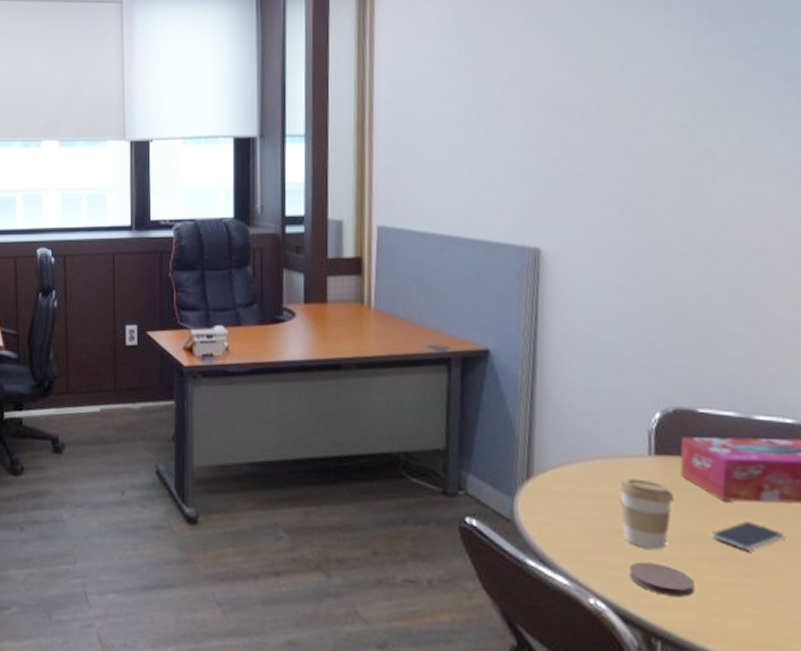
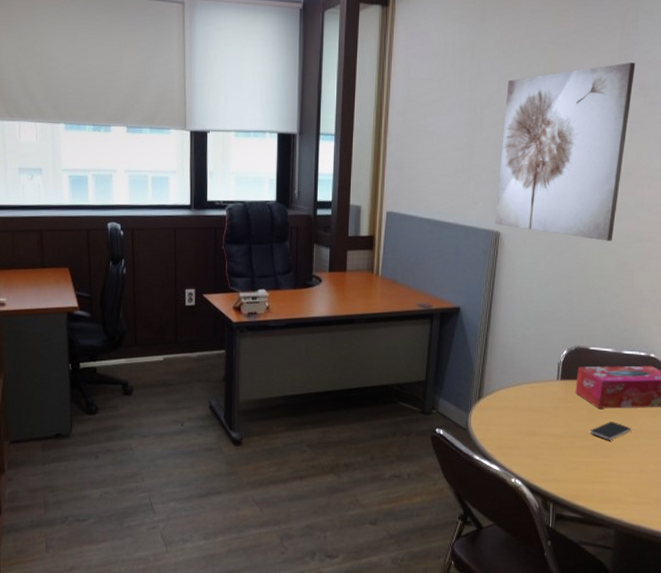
wall art: none [531,17,726,258] -> present [495,62,636,241]
coffee cup: present [619,478,674,549] -> none [536,396,569,443]
coaster: present [629,561,695,597] -> none [538,452,576,473]

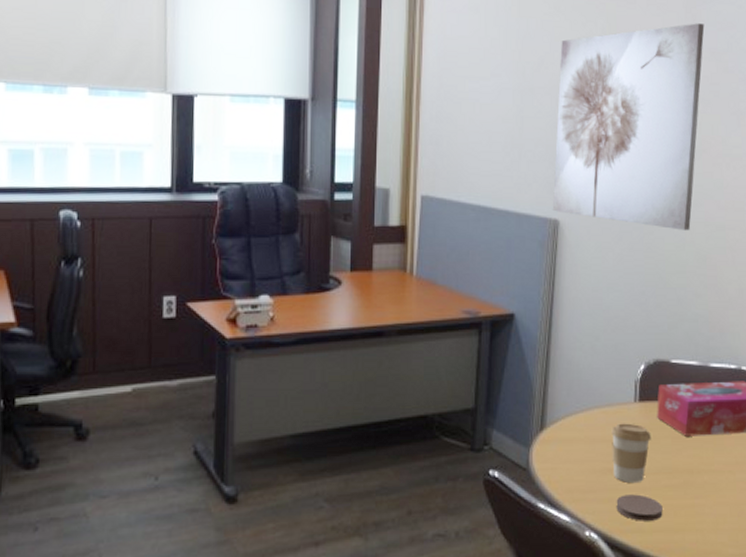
coffee cup: none [536,396,569,443] -> present [611,423,651,483]
coaster: none [538,452,576,473] -> present [616,494,663,521]
smartphone: present [589,421,631,440] -> none [676,452,725,476]

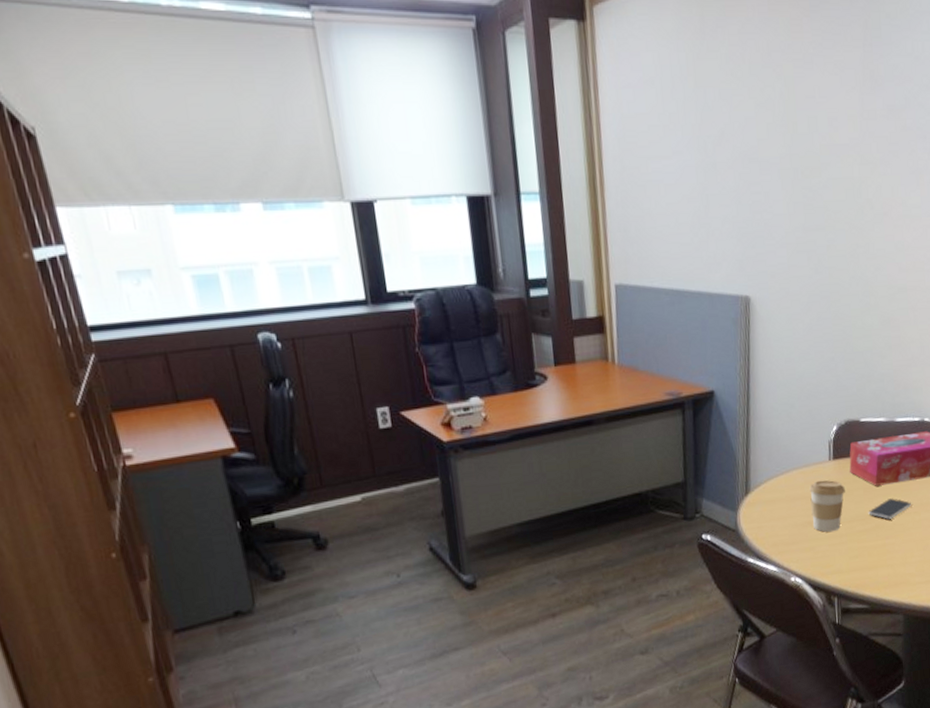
wall art: present [552,23,705,231] -> none [740,80,882,296]
coaster: present [616,494,663,521] -> none [816,541,858,564]
smartphone: none [676,452,725,476] -> present [868,498,911,519]

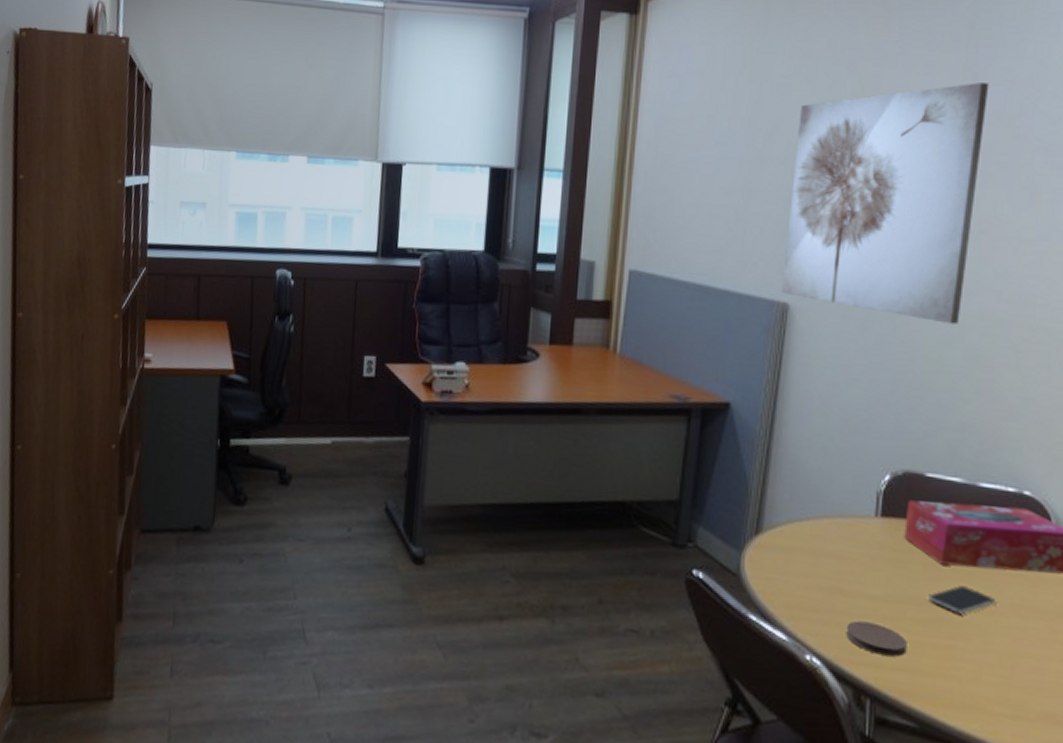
wall art: none [740,80,882,296] -> present [781,82,989,324]
coffee cup: present [809,480,845,532] -> none [843,538,895,609]
coaster: none [816,541,858,564] -> present [846,620,907,657]

